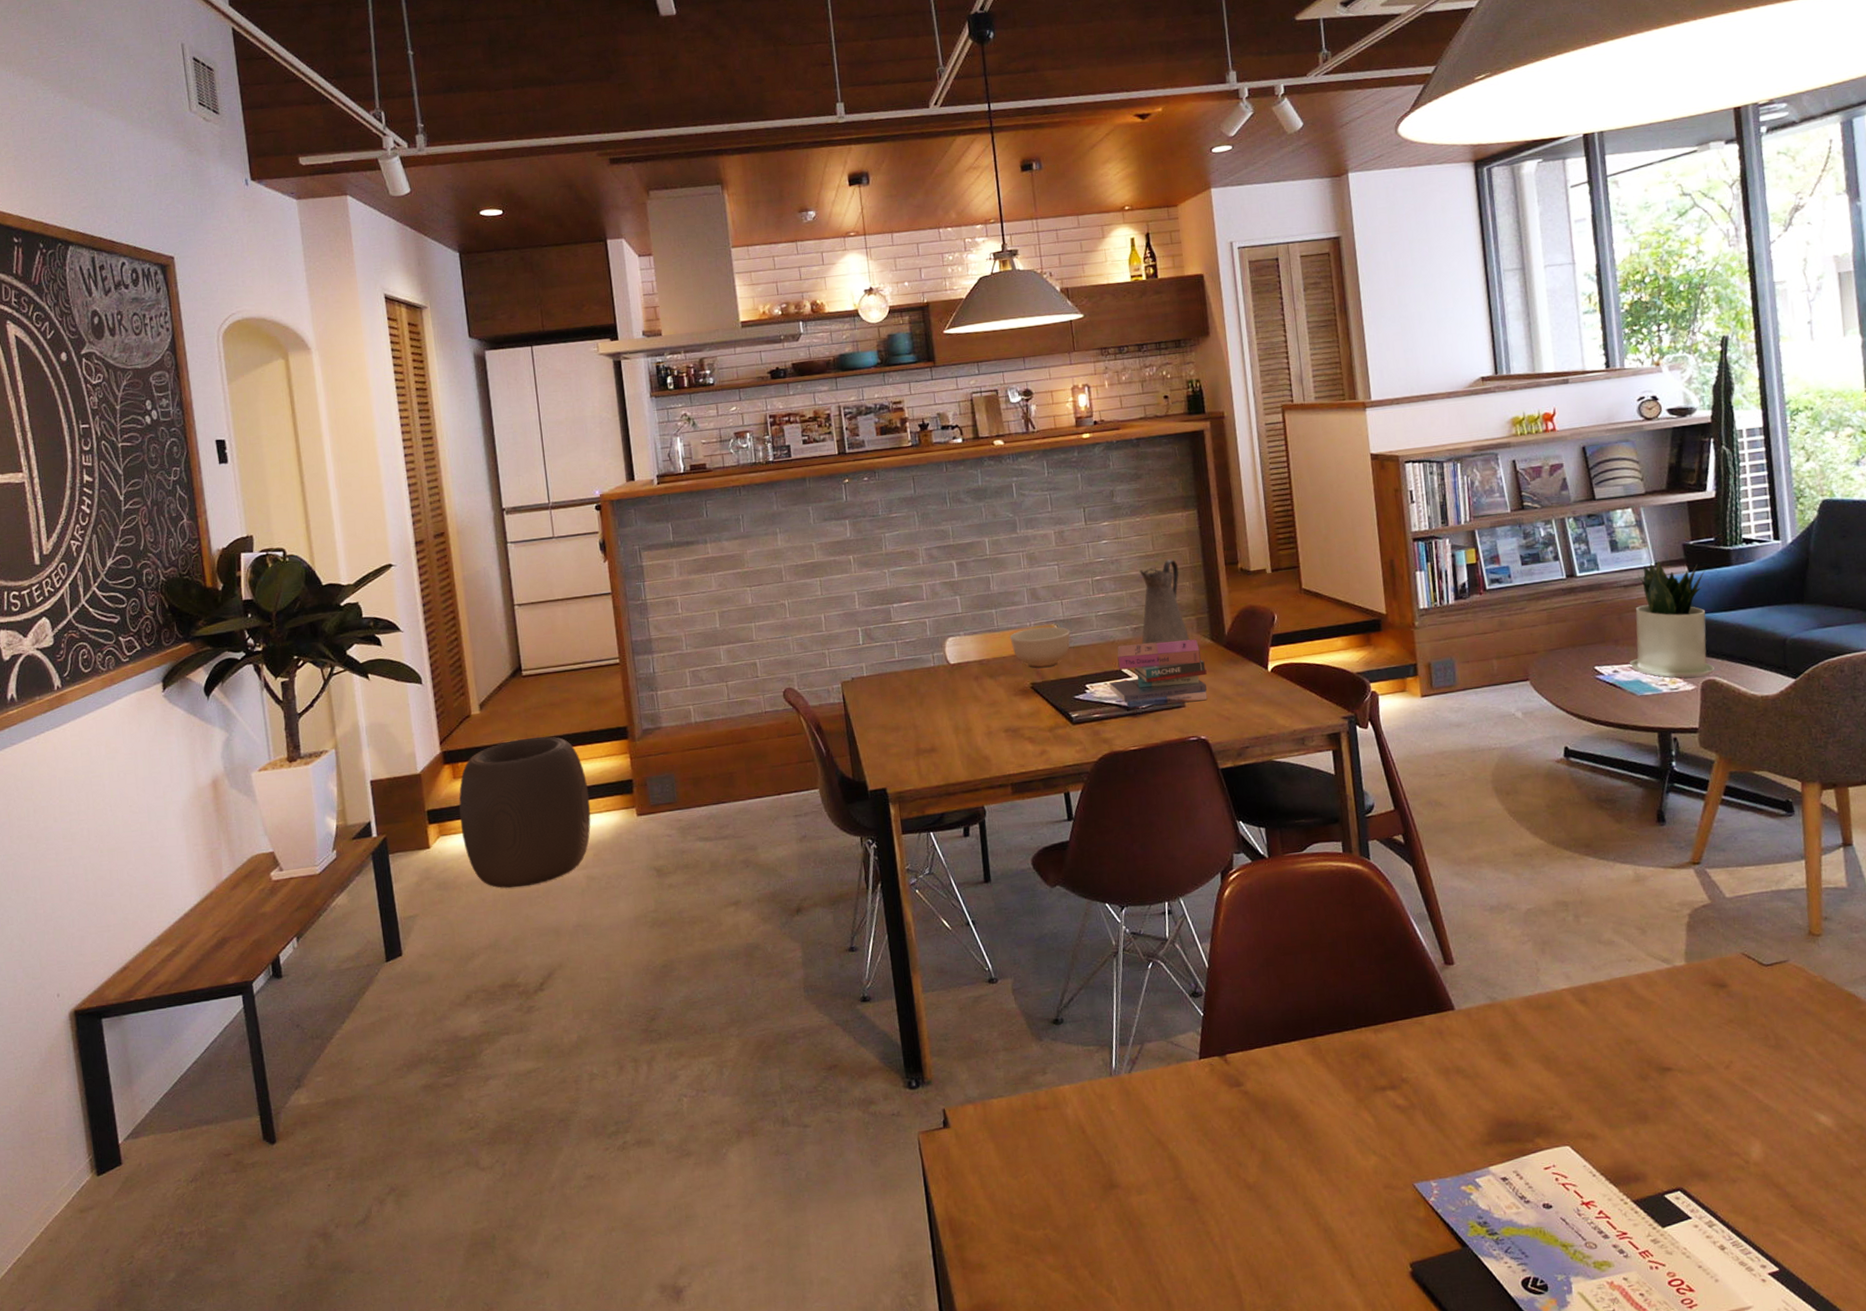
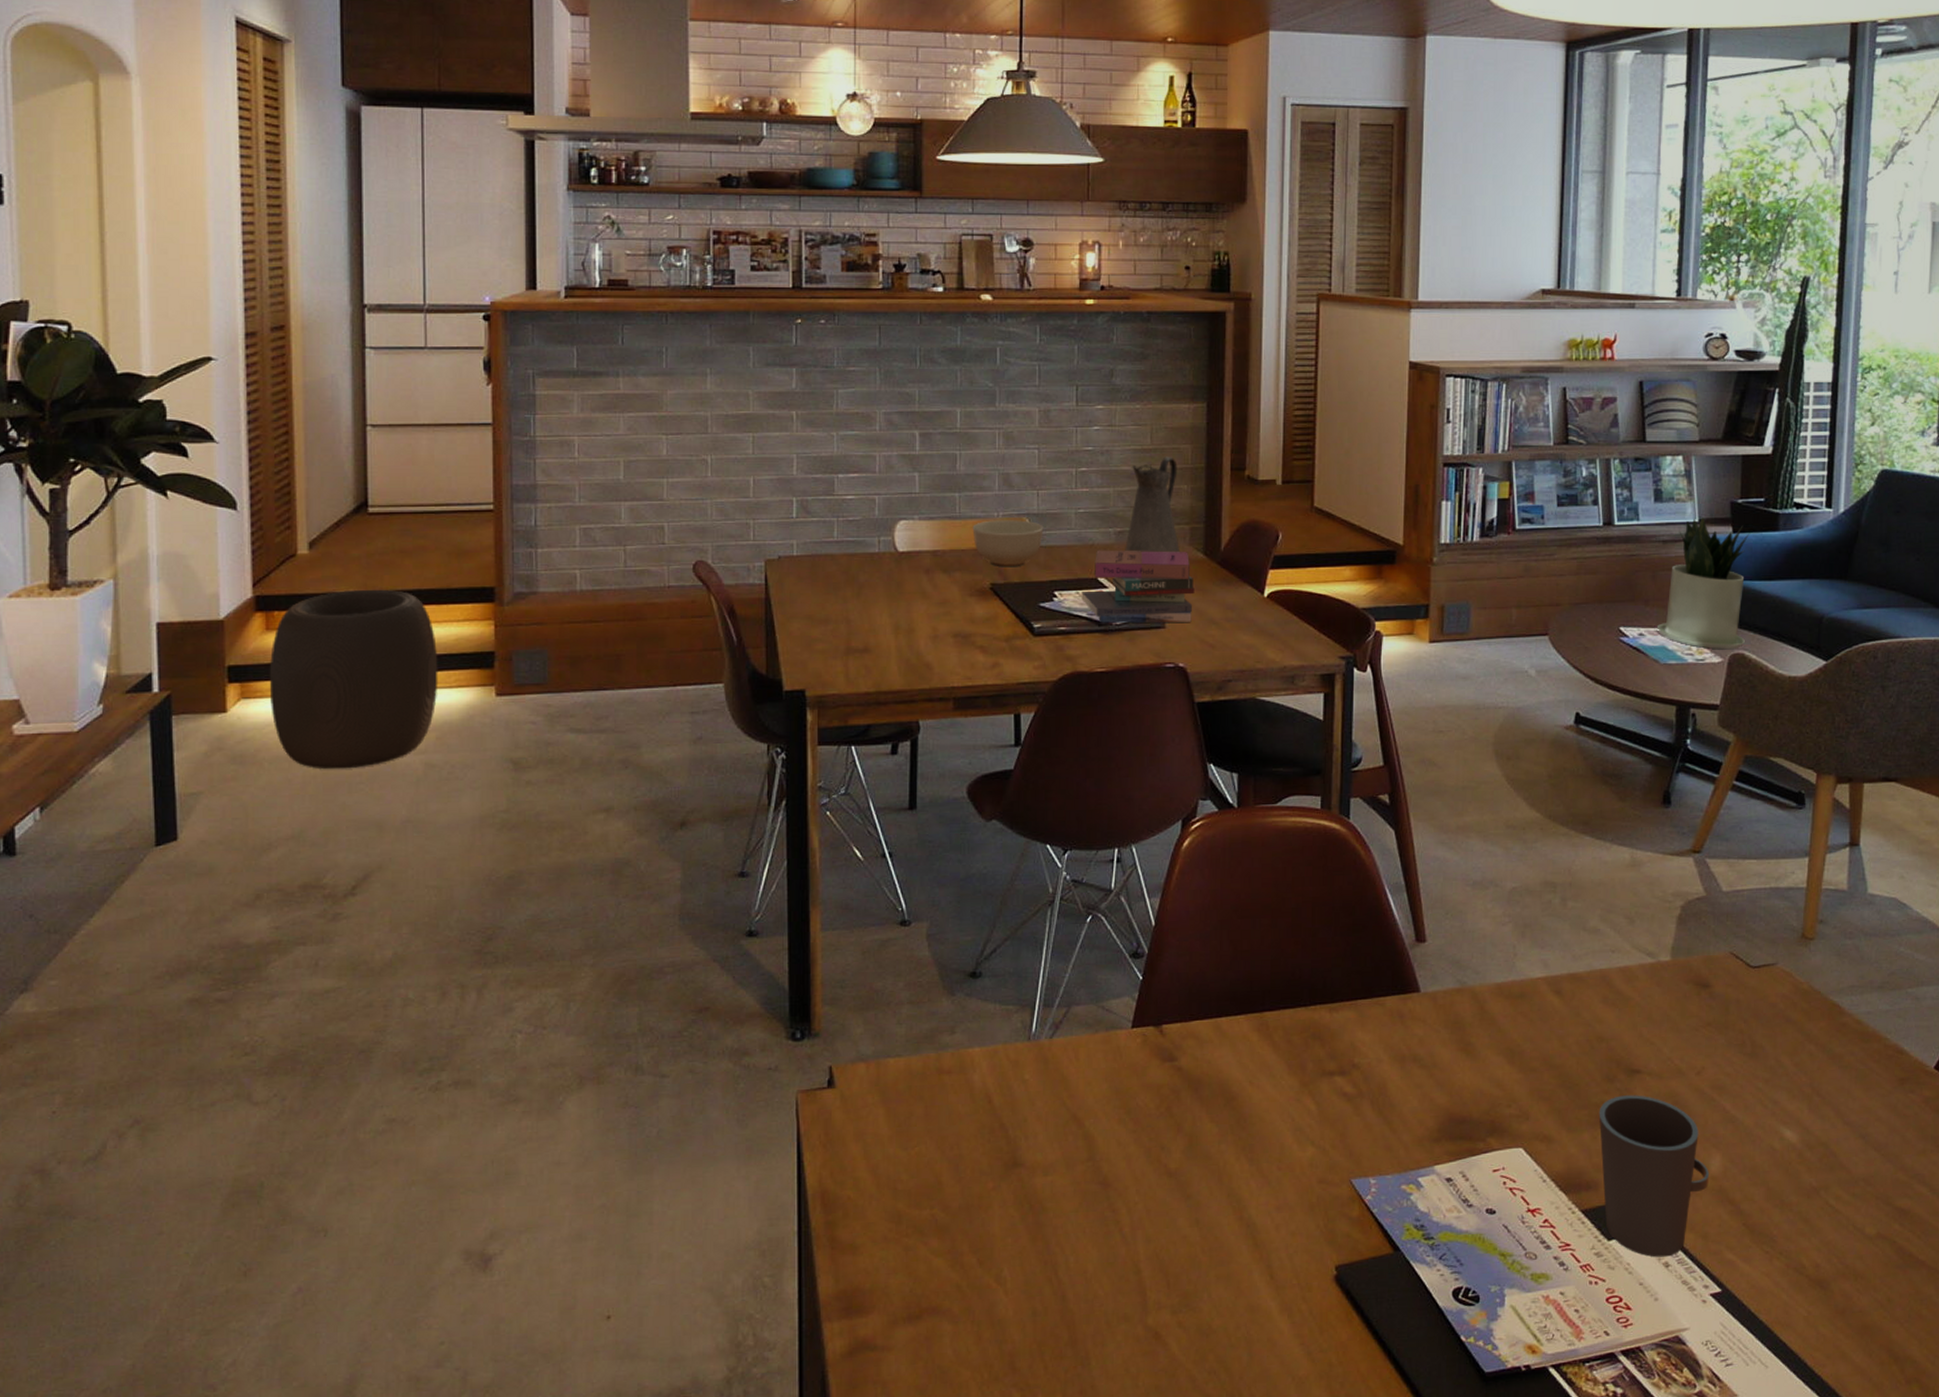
cup: none [1637,1091,1752,1241] -> present [1598,1095,1710,1257]

